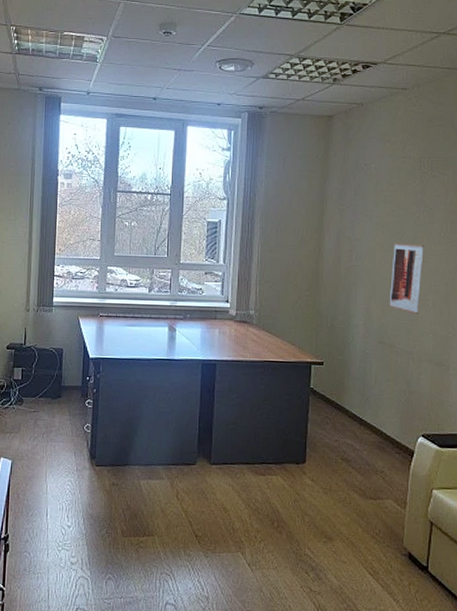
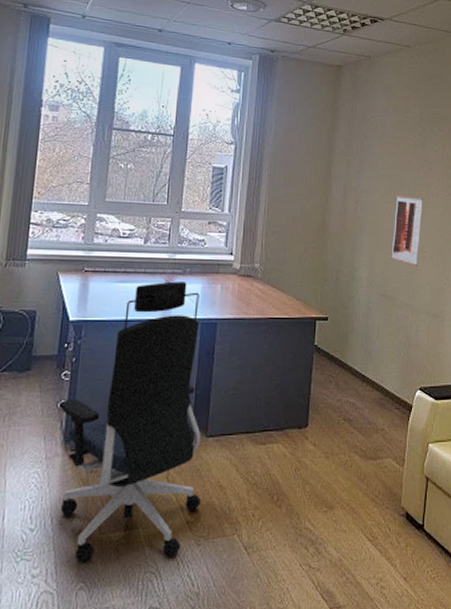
office chair: none [84,326,207,565] -> present [58,281,201,563]

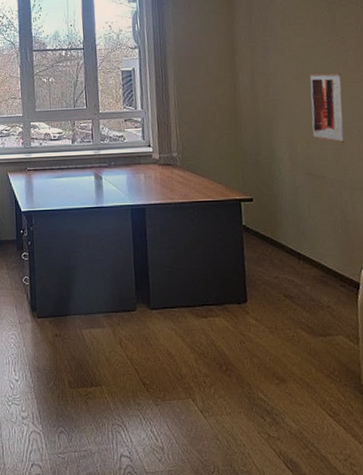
office chair: present [58,281,201,563] -> none [23,173,153,415]

